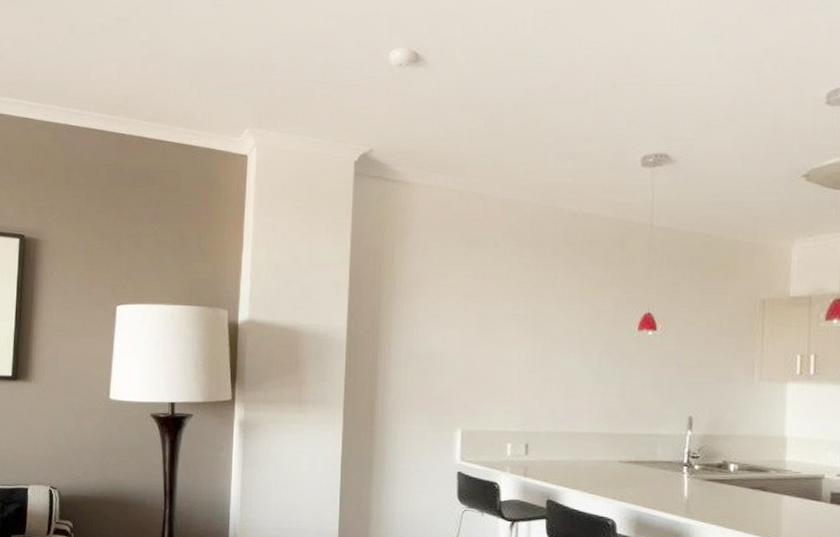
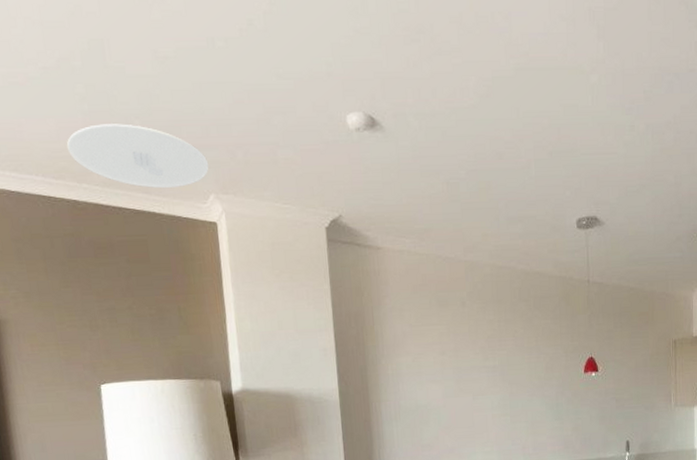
ceiling light: none [124,65,248,123] -> present [66,124,209,189]

